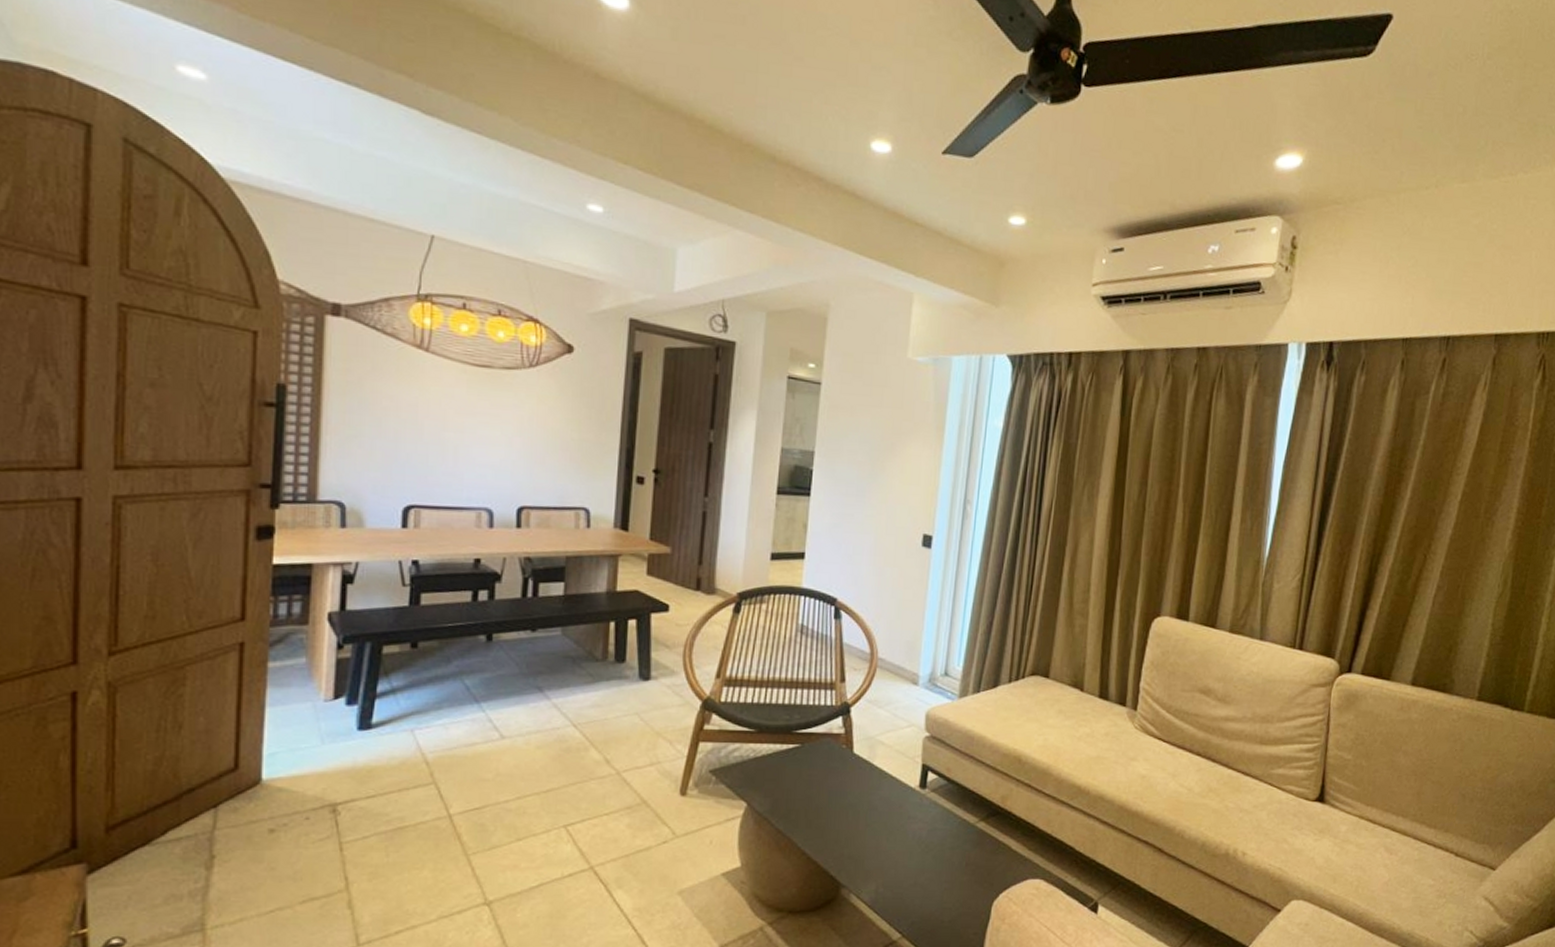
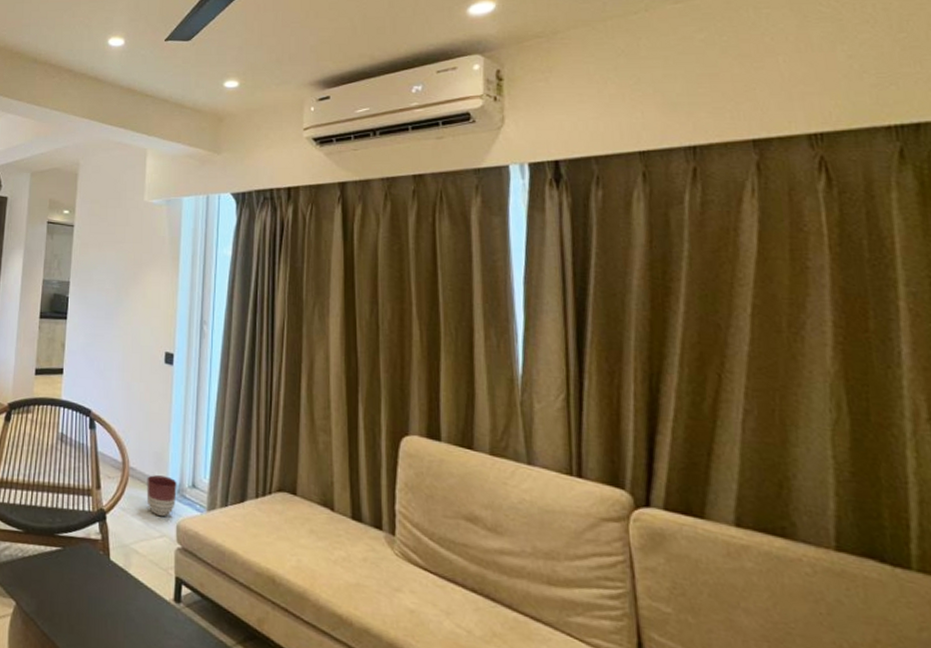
planter: none [895,665,929,706] -> present [146,475,177,516]

